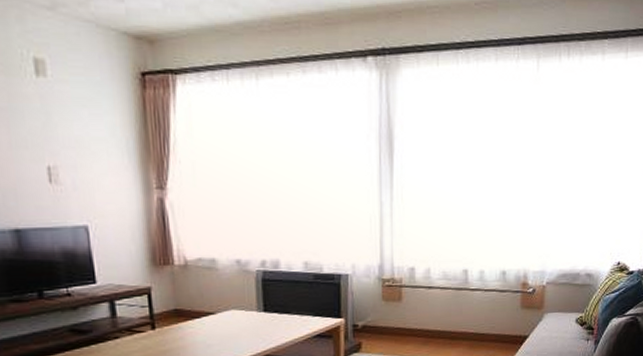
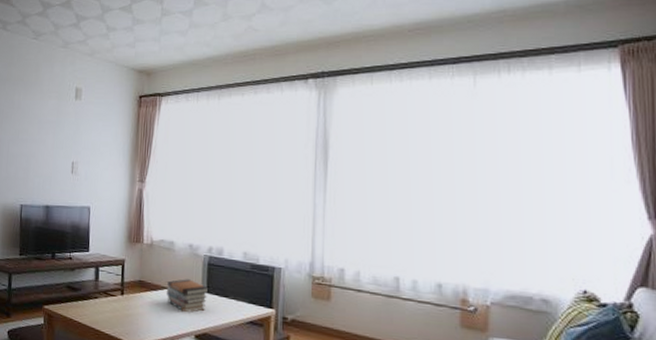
book stack: none [212,300,266,338] -> present [166,279,209,313]

